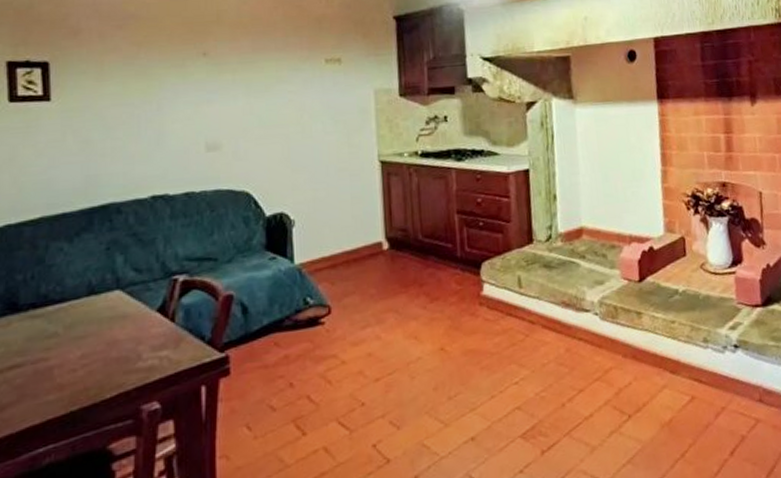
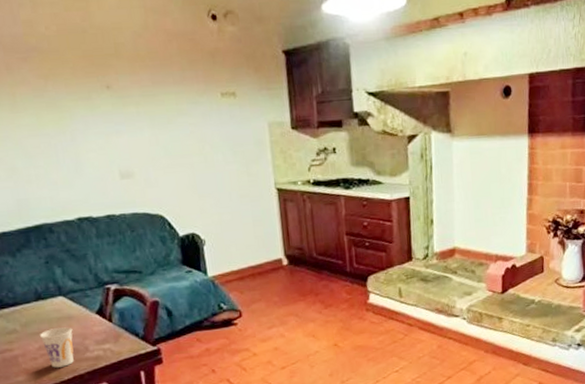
cup: none [85,328,126,383] -> present [40,327,74,368]

